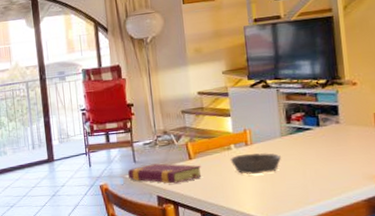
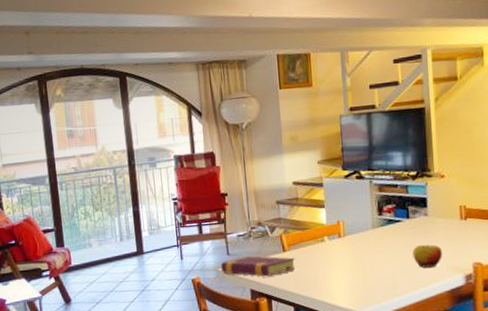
bowl: present [230,153,281,174] -> none [323,245,372,267]
apple: none [324,152,358,176] -> present [412,244,443,268]

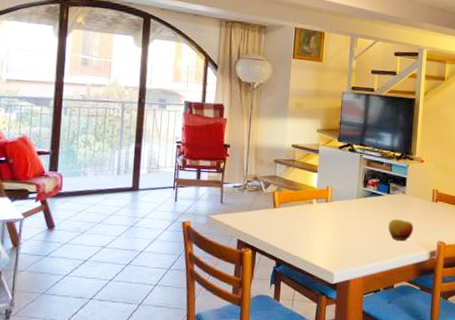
book: present [220,256,295,277] -> none [212,207,283,230]

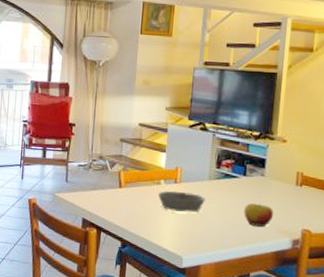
bowl: none [310,210,354,230] -> present [157,191,205,213]

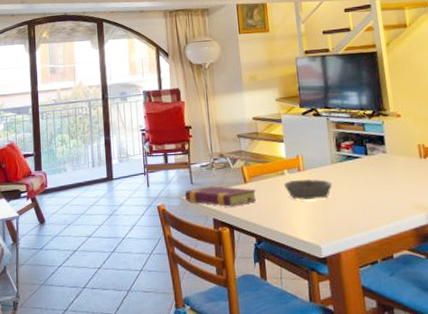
book: none [57,186,129,209] -> present [184,186,257,207]
apple: present [244,203,274,227] -> none [373,181,405,205]

